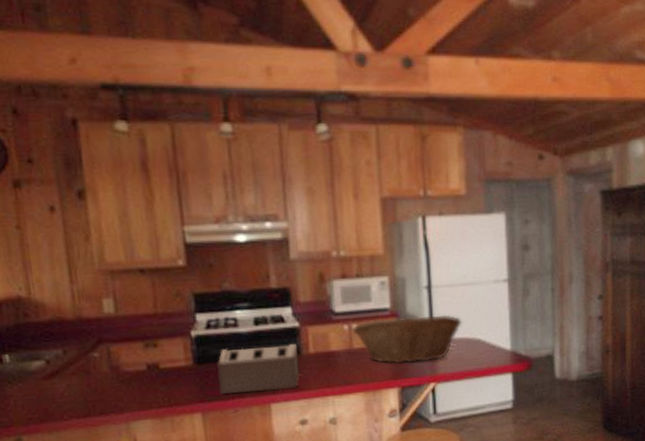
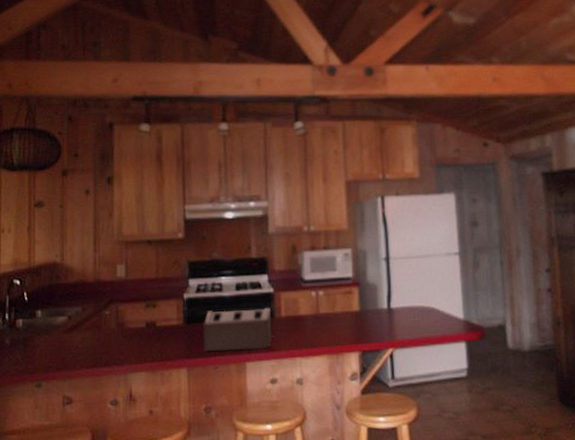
fruit basket: present [352,314,462,364] -> none [319,284,418,329]

